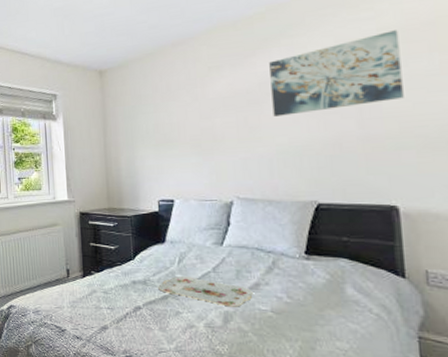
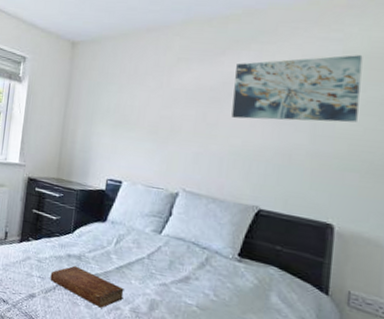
bible: none [119,291,196,329] -> present [50,265,124,308]
serving tray: present [157,276,253,307] -> none [90,256,182,297]

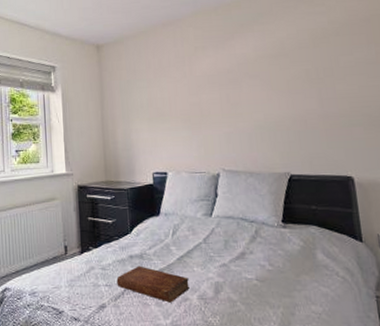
wall art: present [231,55,363,123] -> none [245,24,352,95]

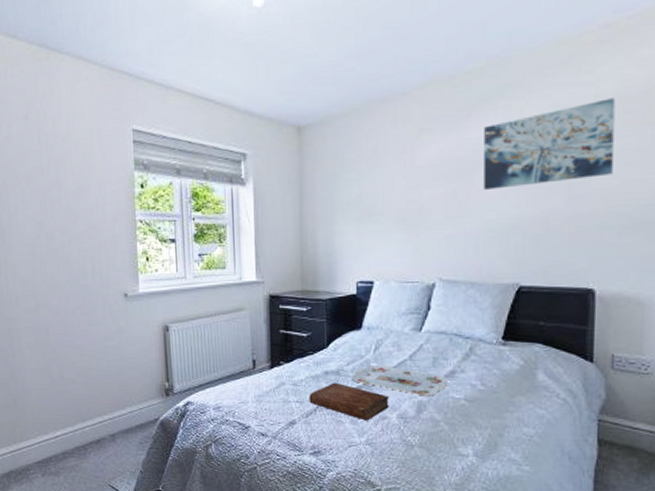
serving tray: none [153,248,240,277] -> present [350,365,448,396]
wall art: none [245,24,352,95] -> present [483,98,616,190]

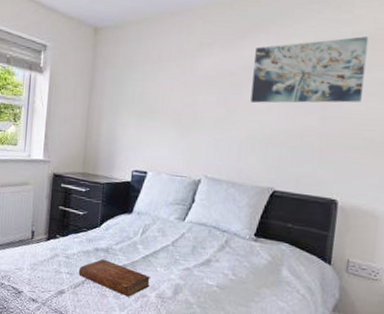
serving tray: present [350,365,448,396] -> none [118,247,204,280]

